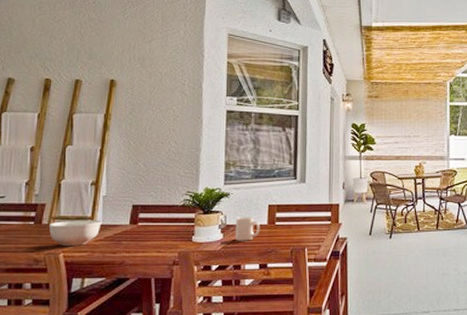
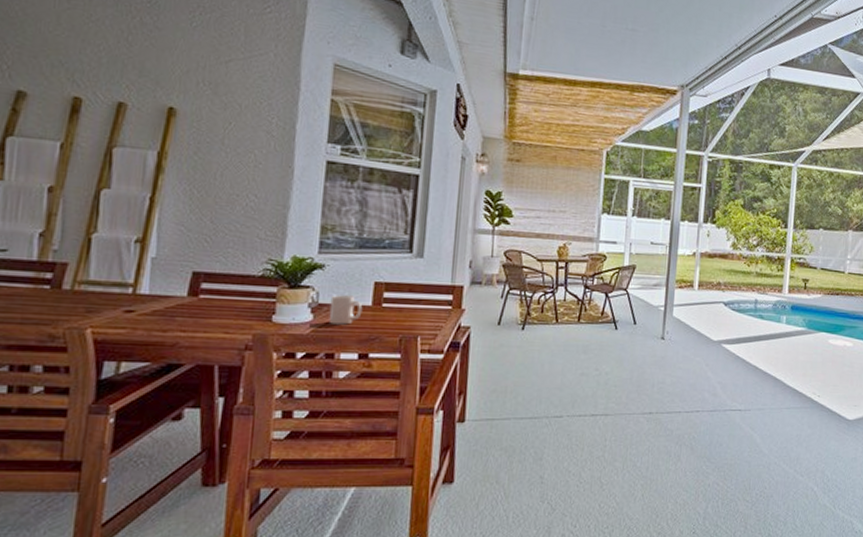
bowl: present [48,220,102,247] -> none [71,286,148,321]

